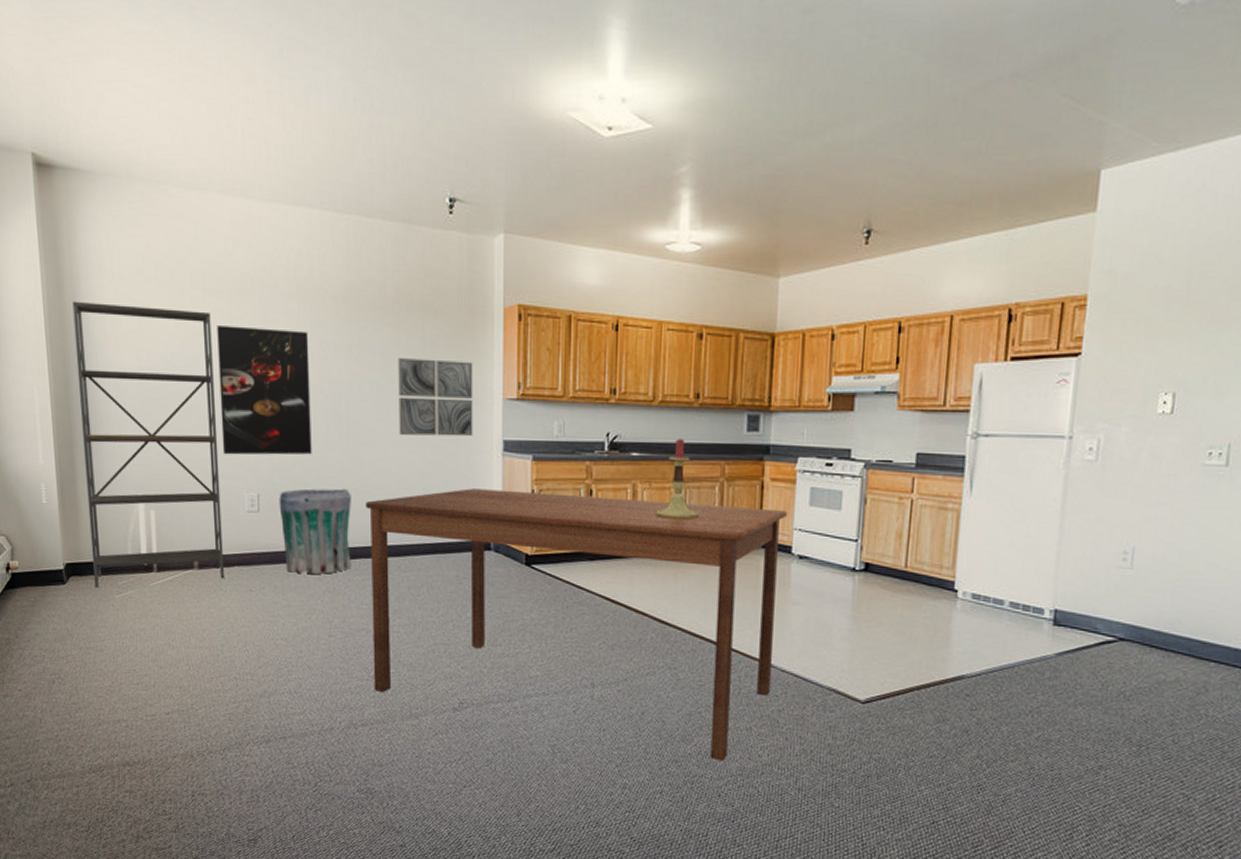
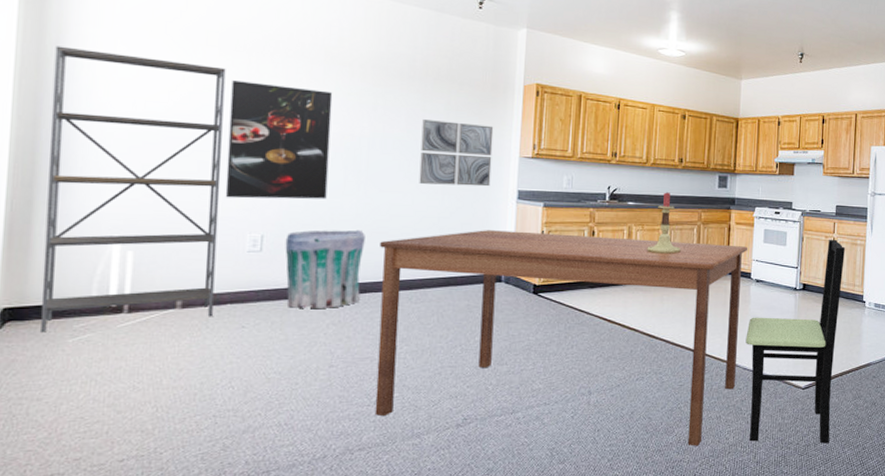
dining chair: none [784,501,929,777] -> present [745,239,845,444]

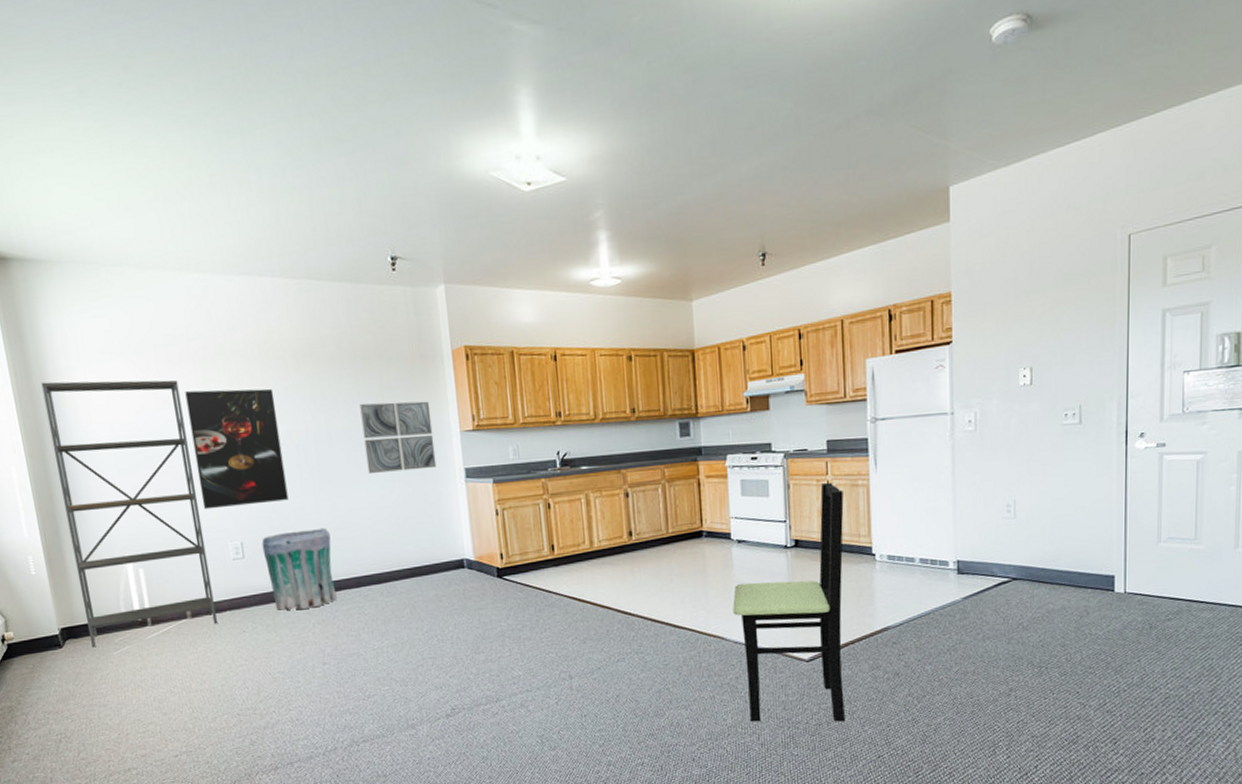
dining table: present [374,230,748,446] -> none [344,502,727,729]
candlestick: present [647,192,681,254] -> none [609,450,647,522]

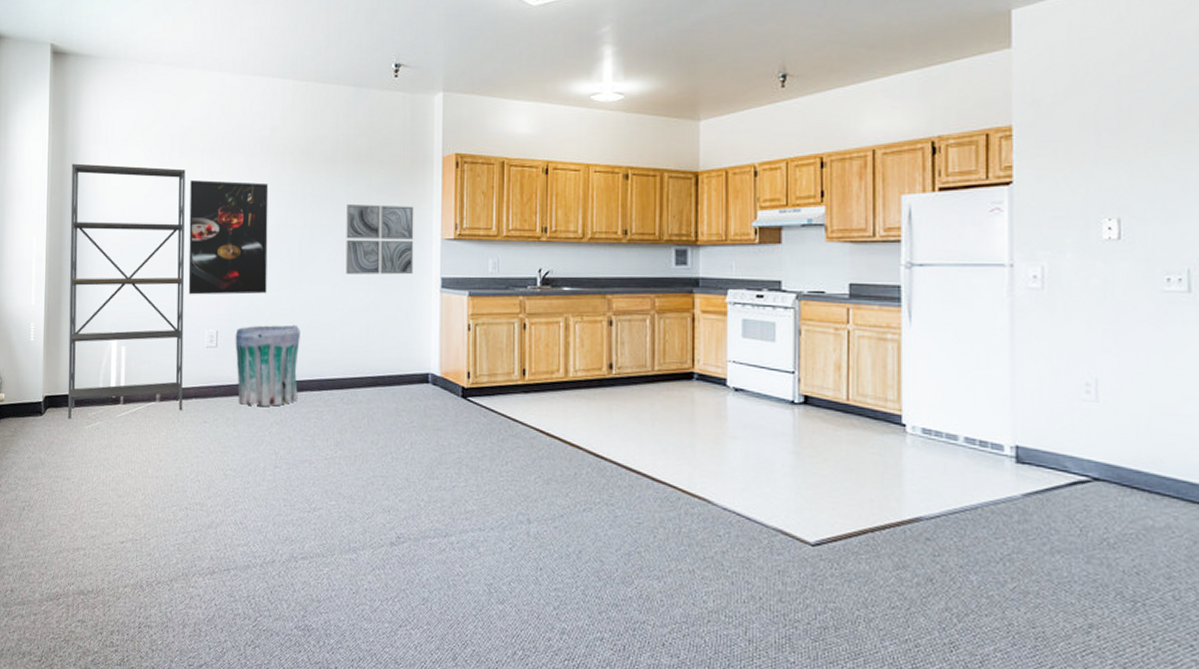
dining chair: present [733,482,846,722] -> none [724,332,867,630]

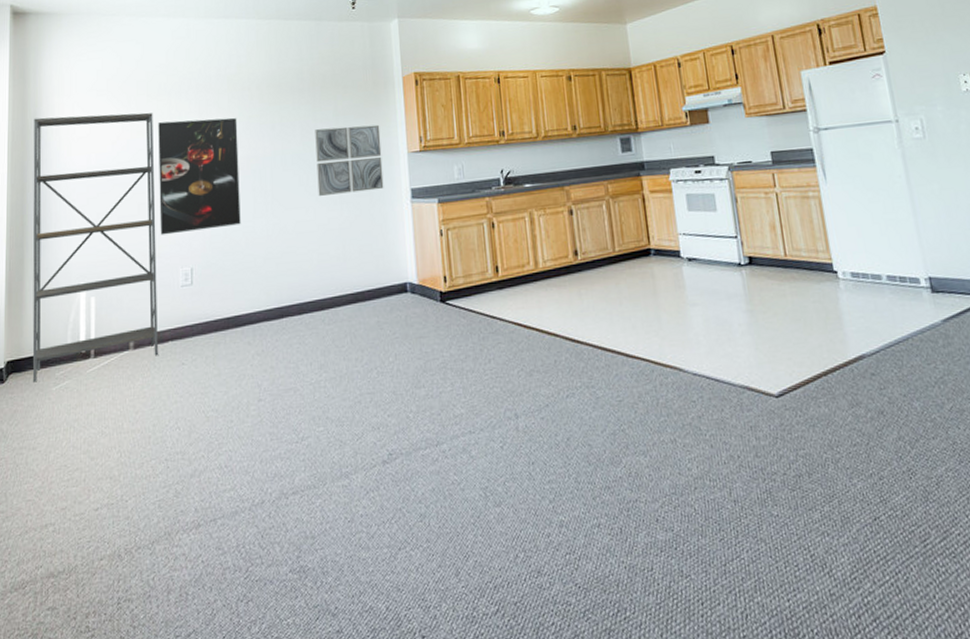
trash can: present [235,324,300,407] -> none [211,251,278,341]

